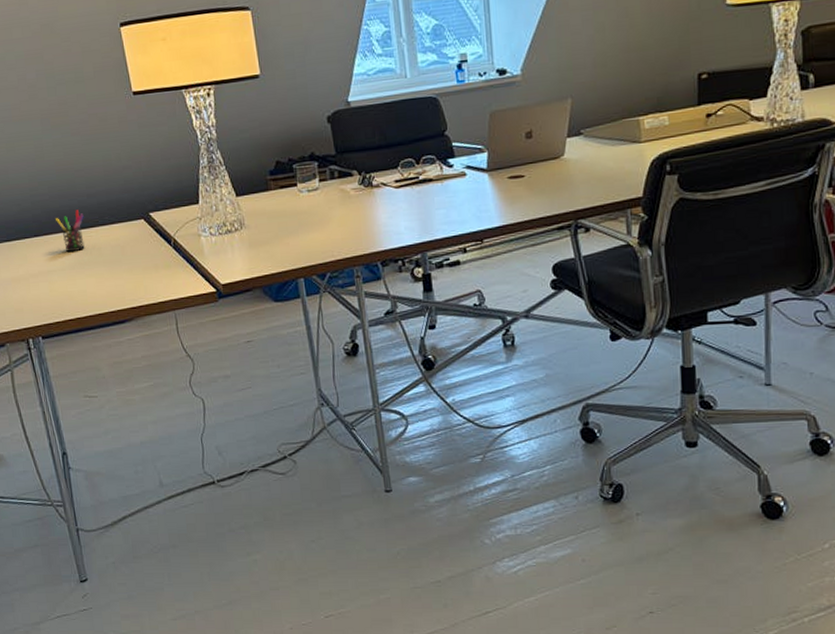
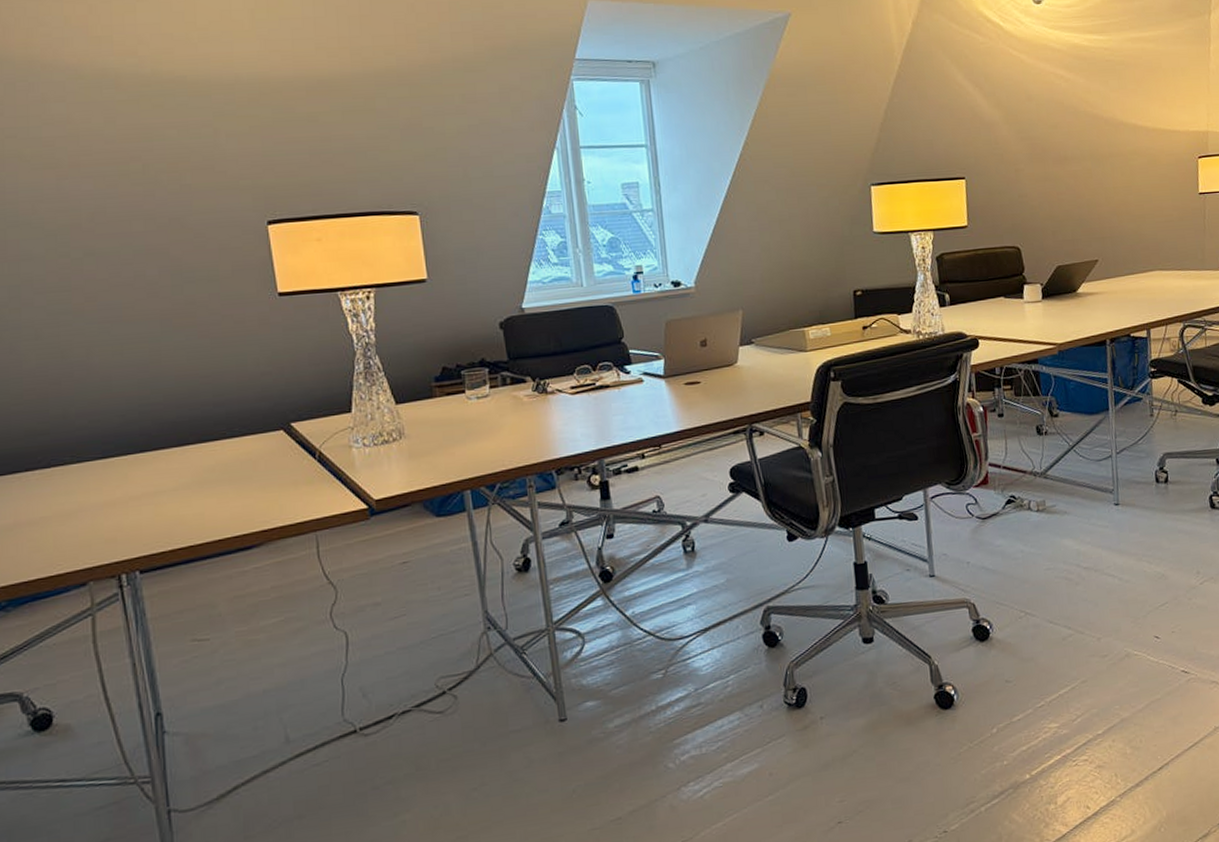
pen holder: present [54,210,85,252] -> none [169,420,208,469]

